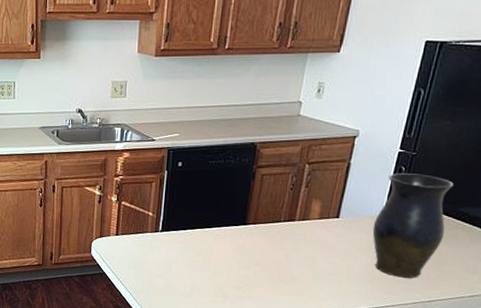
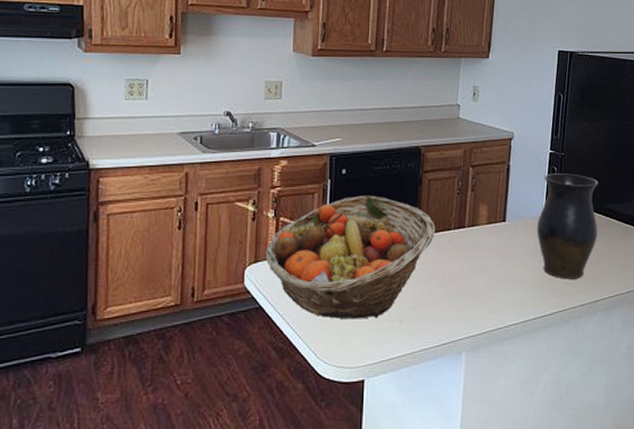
fruit basket: none [108,186,265,292] -> present [265,195,435,320]

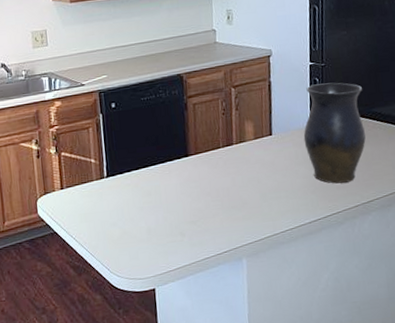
fruit basket: present [265,195,435,320] -> none [52,124,206,237]

